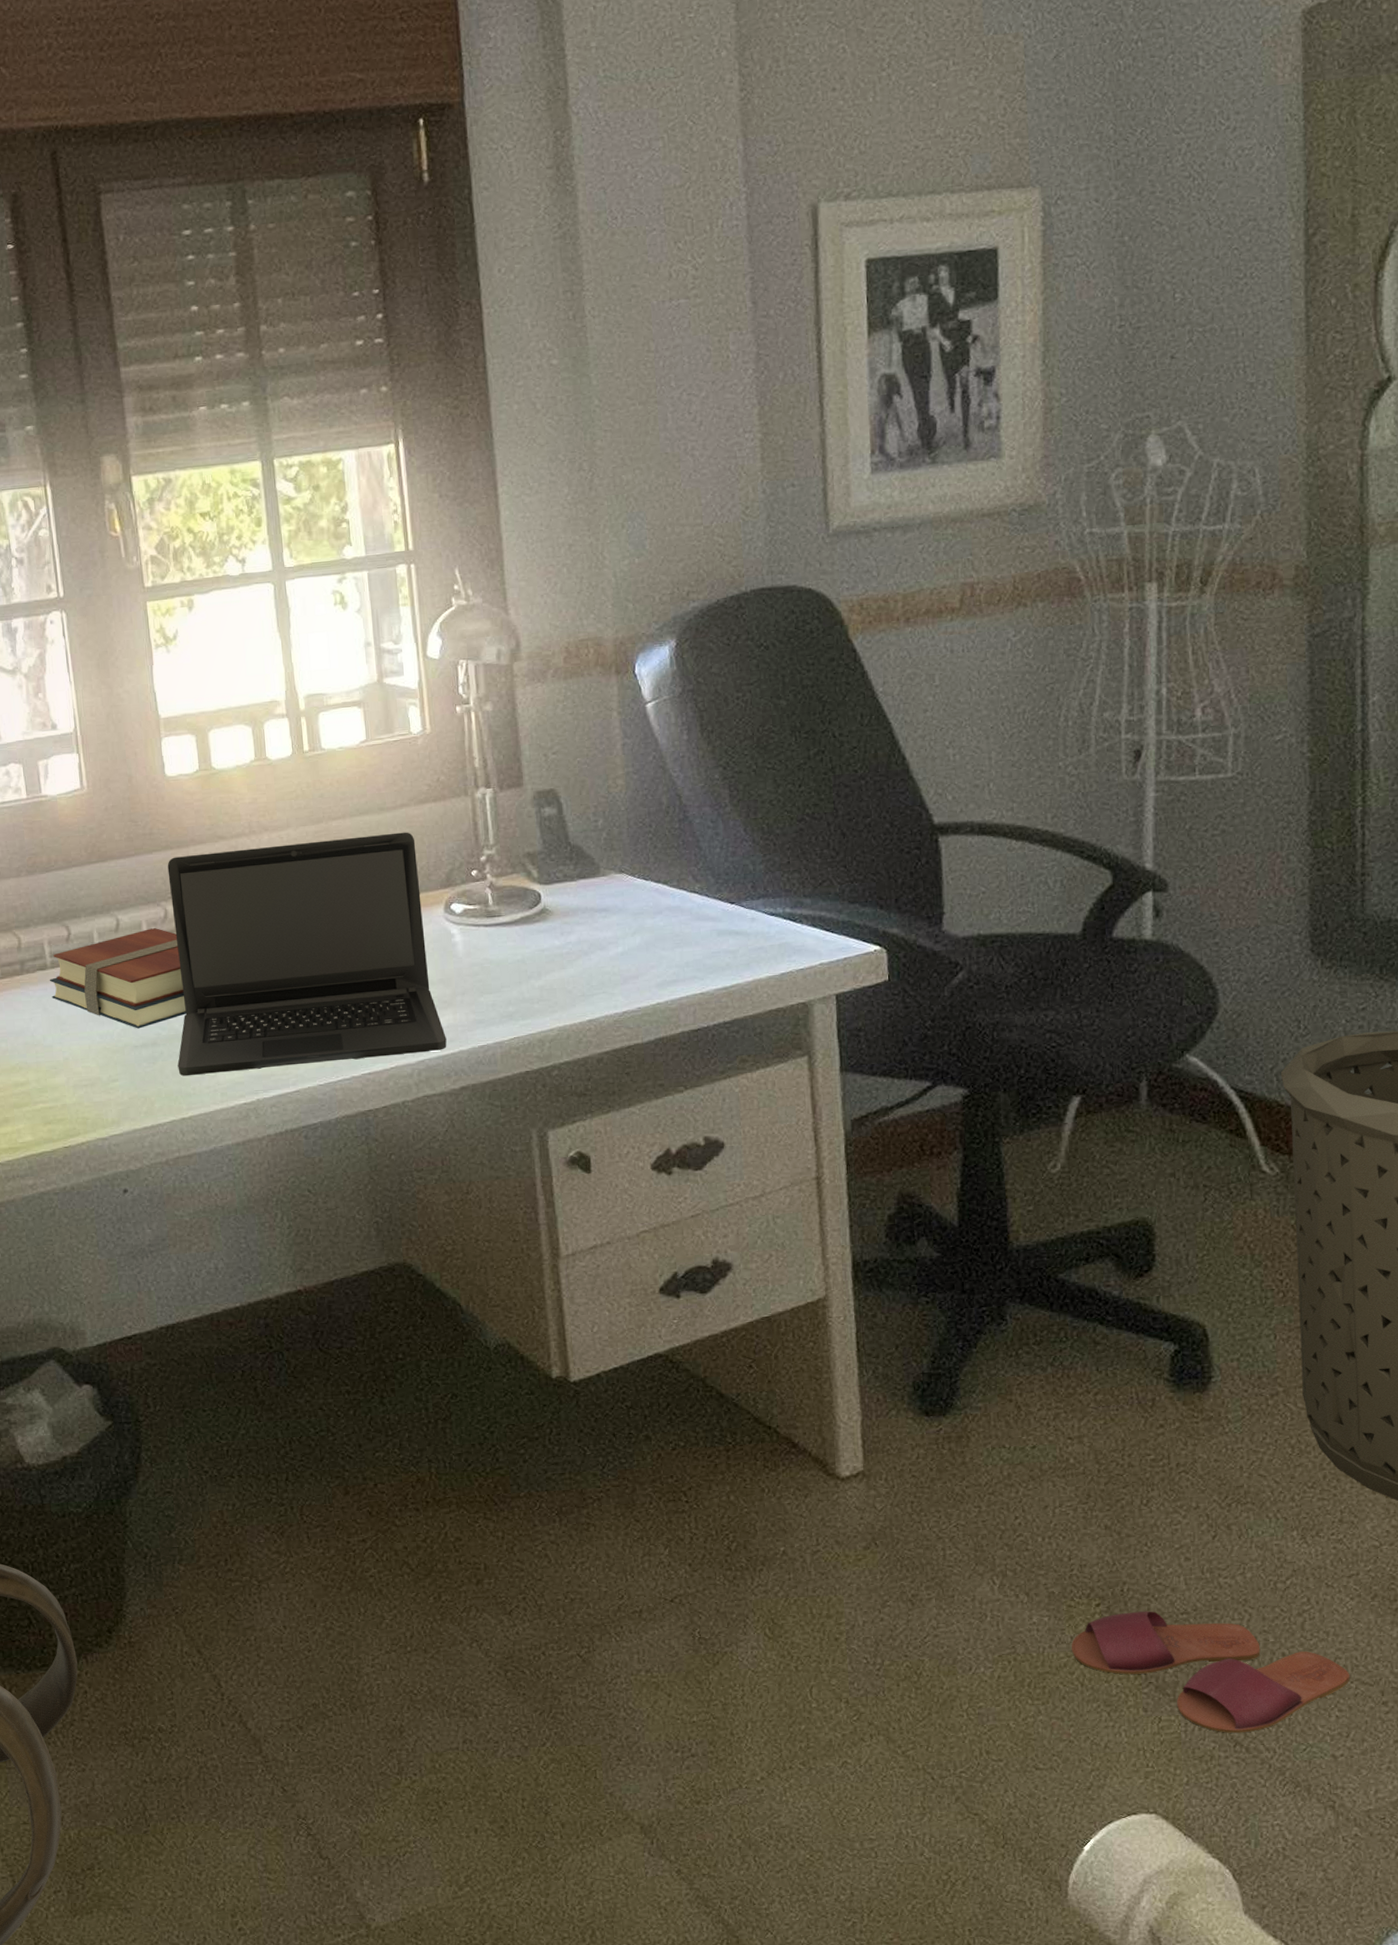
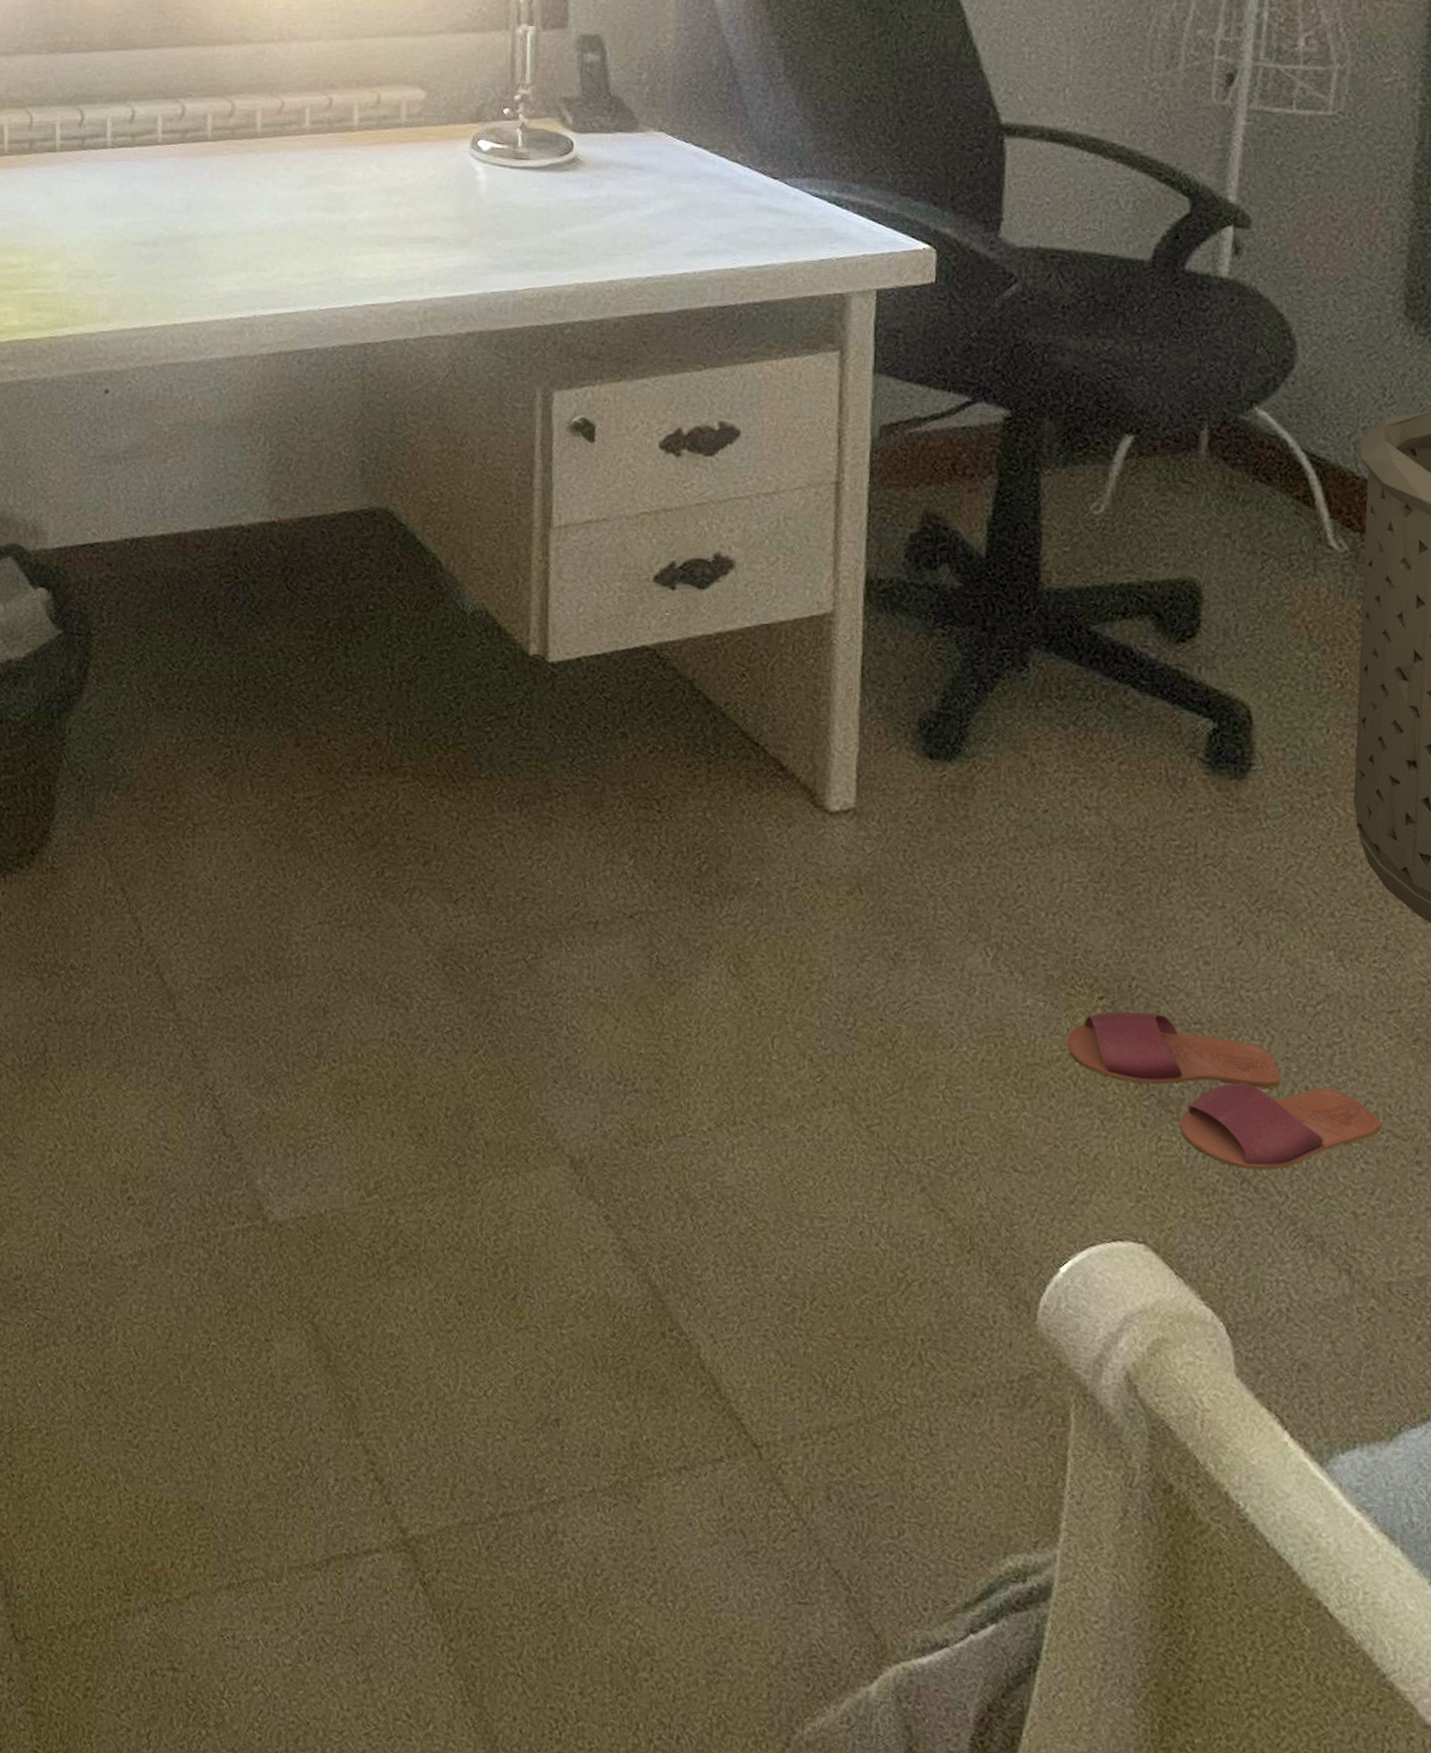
books: present [49,928,187,1029] -> none [56,124,193,226]
laptop: present [167,832,447,1076] -> none [176,54,458,291]

